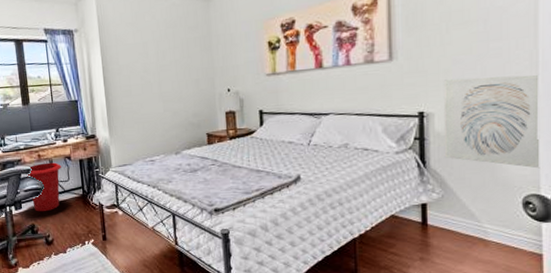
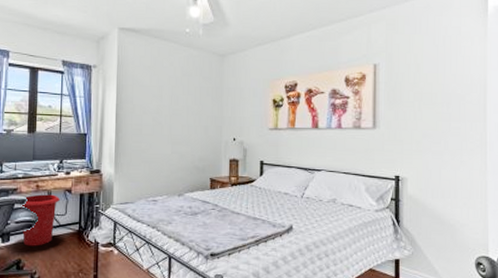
wall art: present [443,75,540,169] -> none [415,150,488,234]

